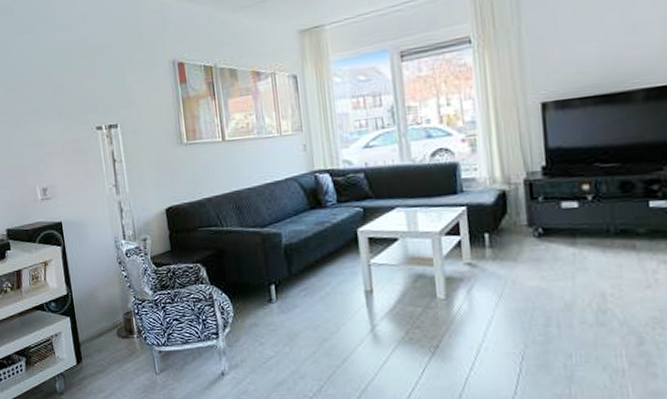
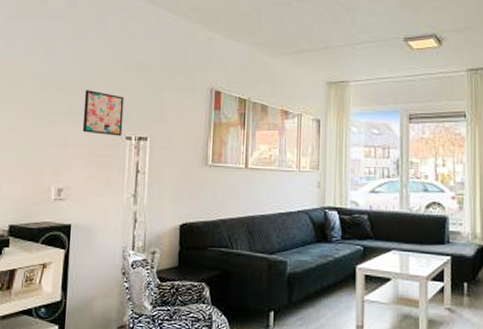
wall art: none [47,84,92,130] -> present [82,90,124,136]

